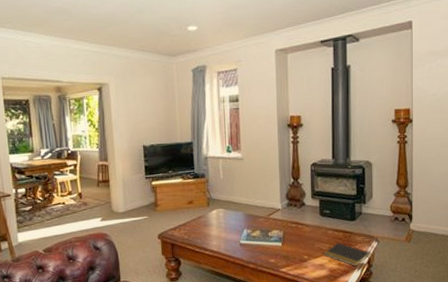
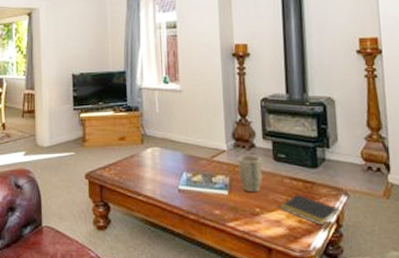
plant pot: none [290,212,311,243] -> present [237,155,263,193]

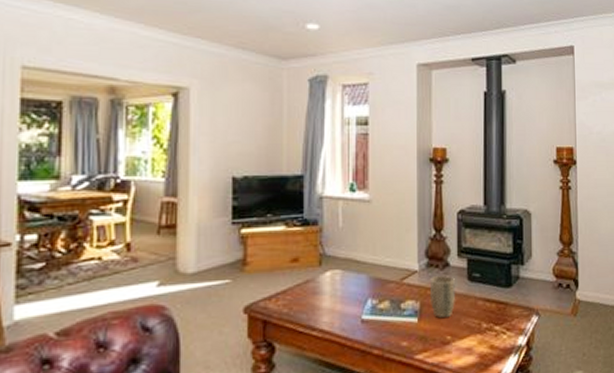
notepad: present [280,194,340,226] -> none [472,316,530,350]

